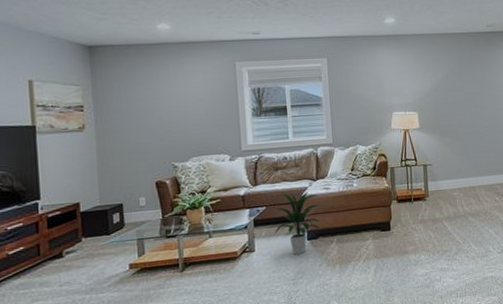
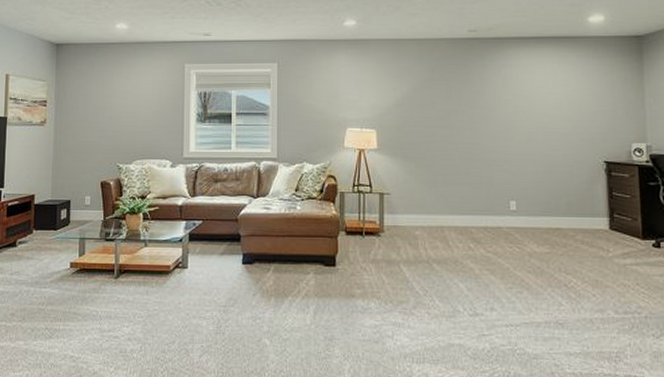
indoor plant: present [274,191,321,254] -> none [208,206,260,278]

